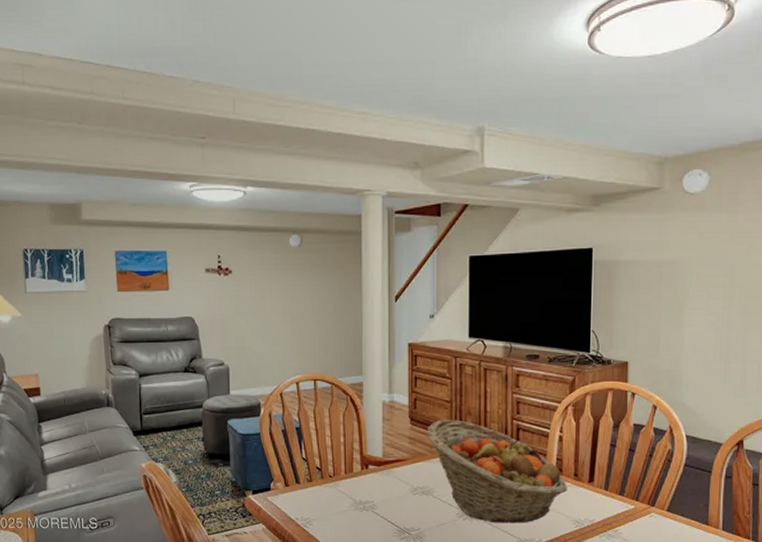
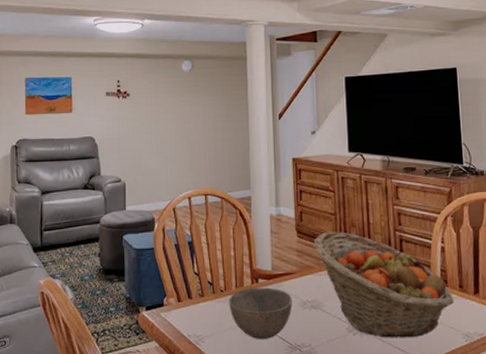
bowl: none [337,474,403,523] -> present [229,287,292,339]

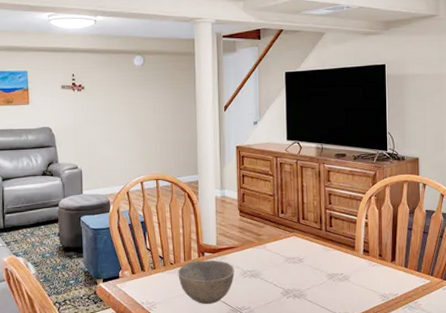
fruit basket: present [313,232,454,338] -> none [254,211,374,300]

